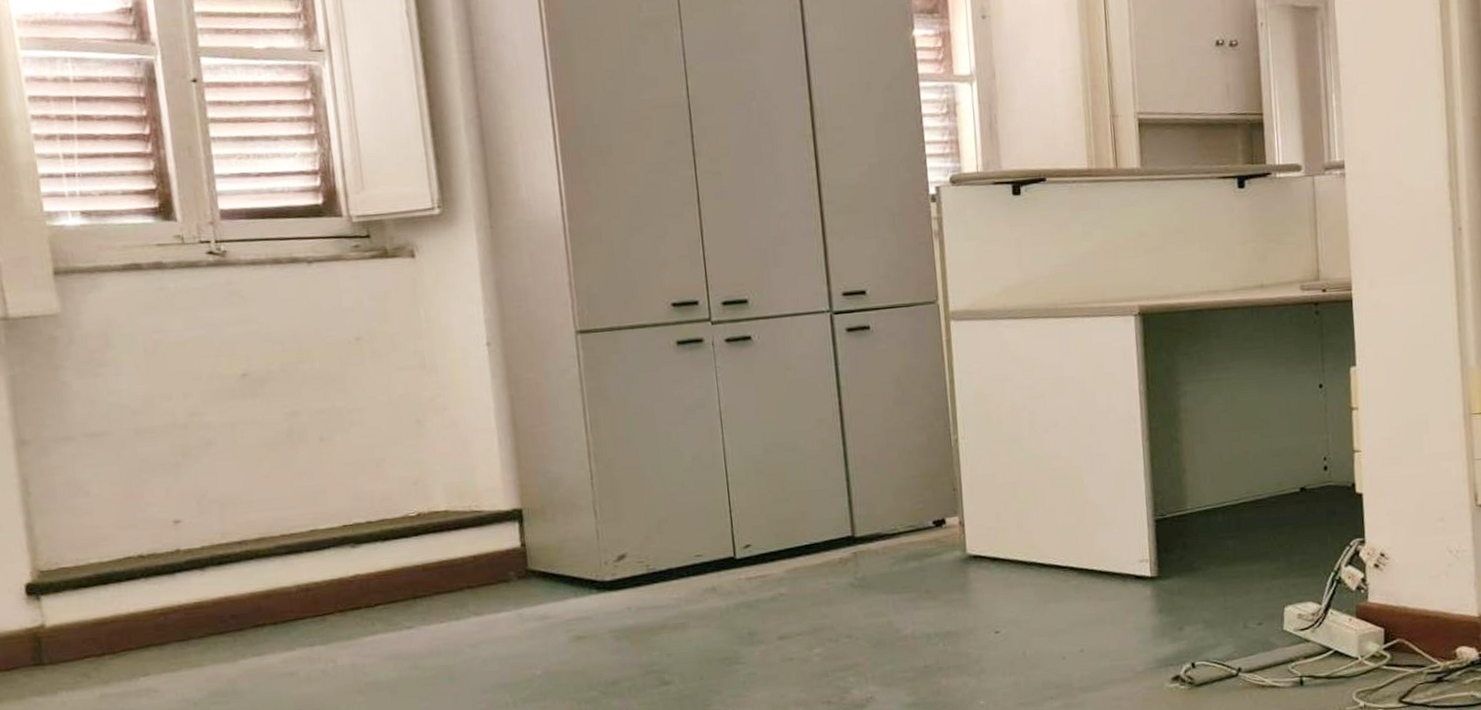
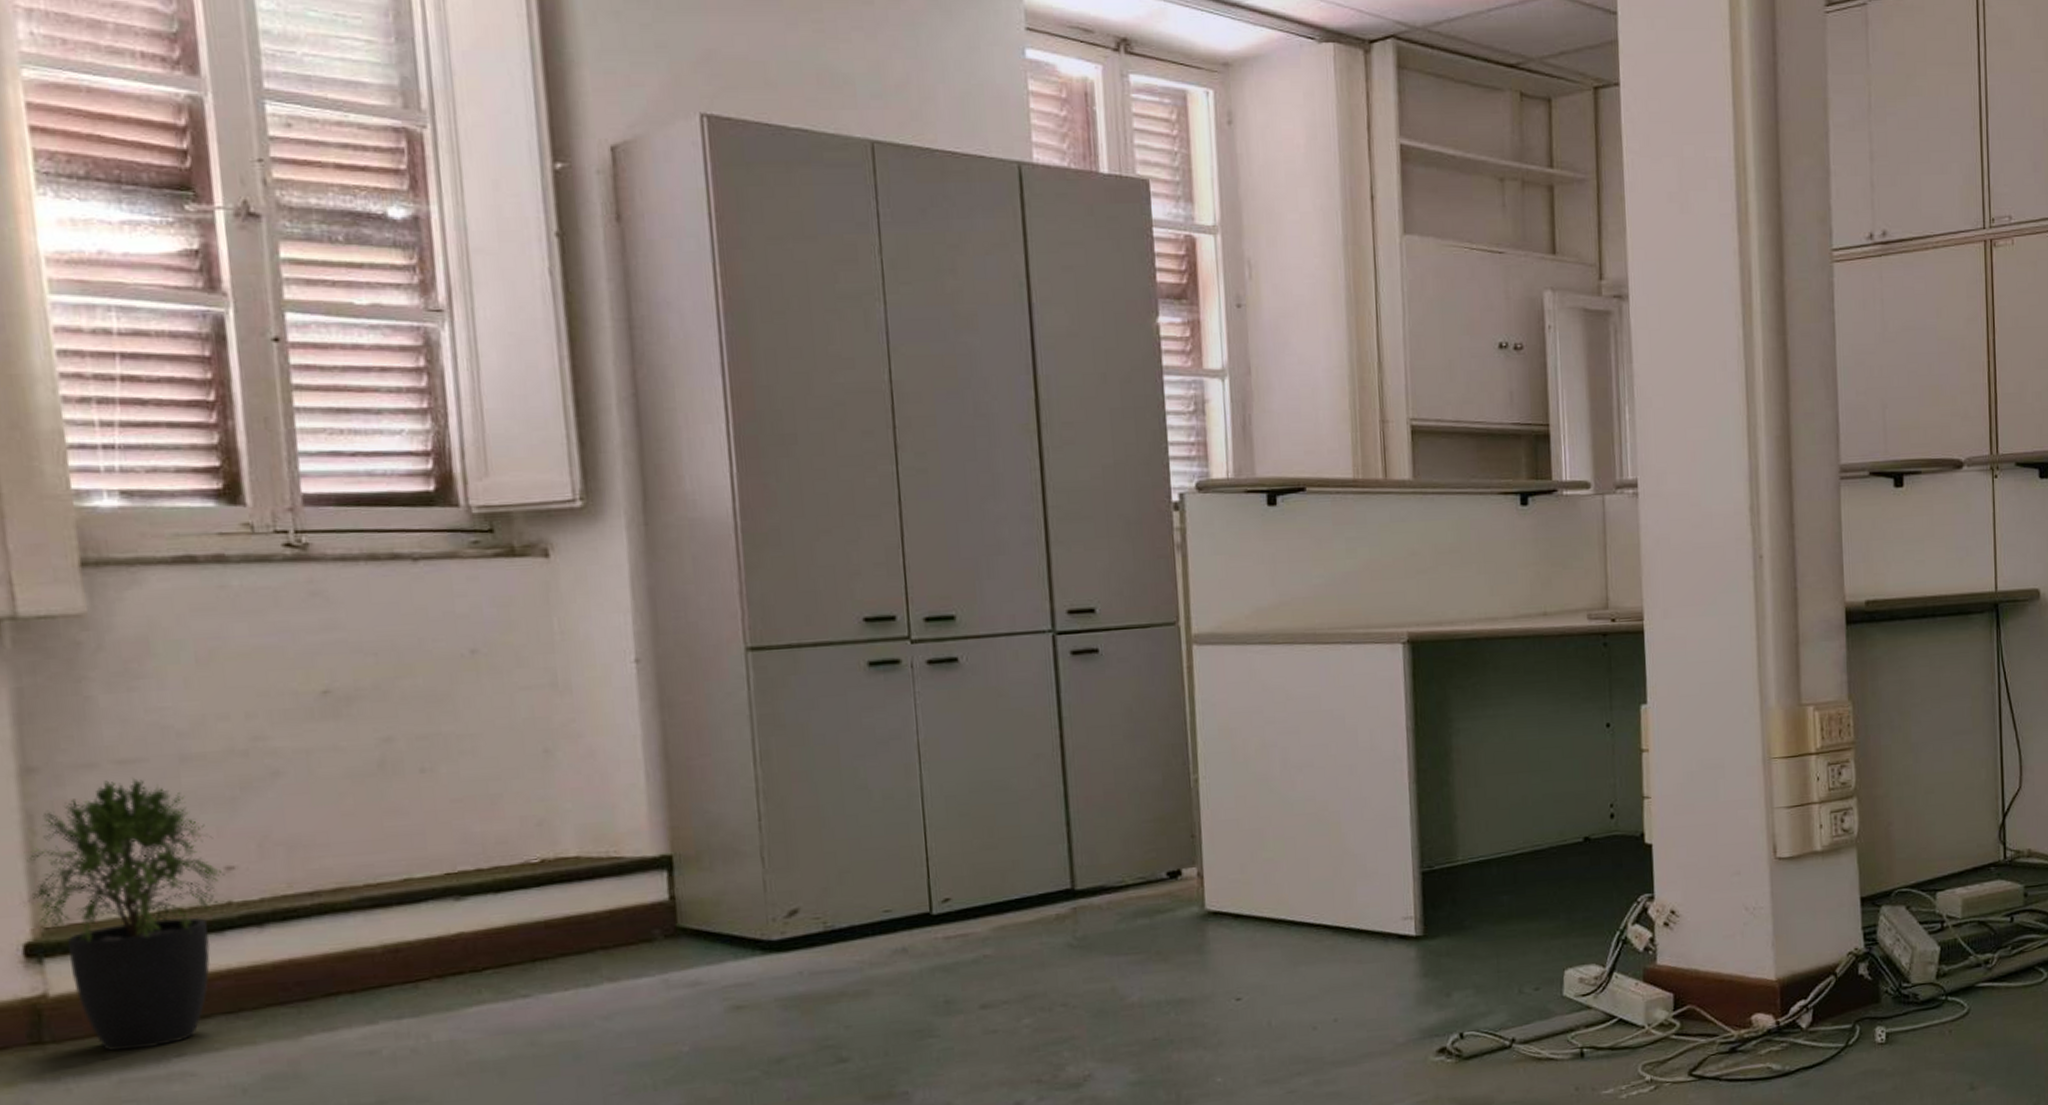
potted plant: none [22,447,174,672] -> present [23,777,225,1051]

